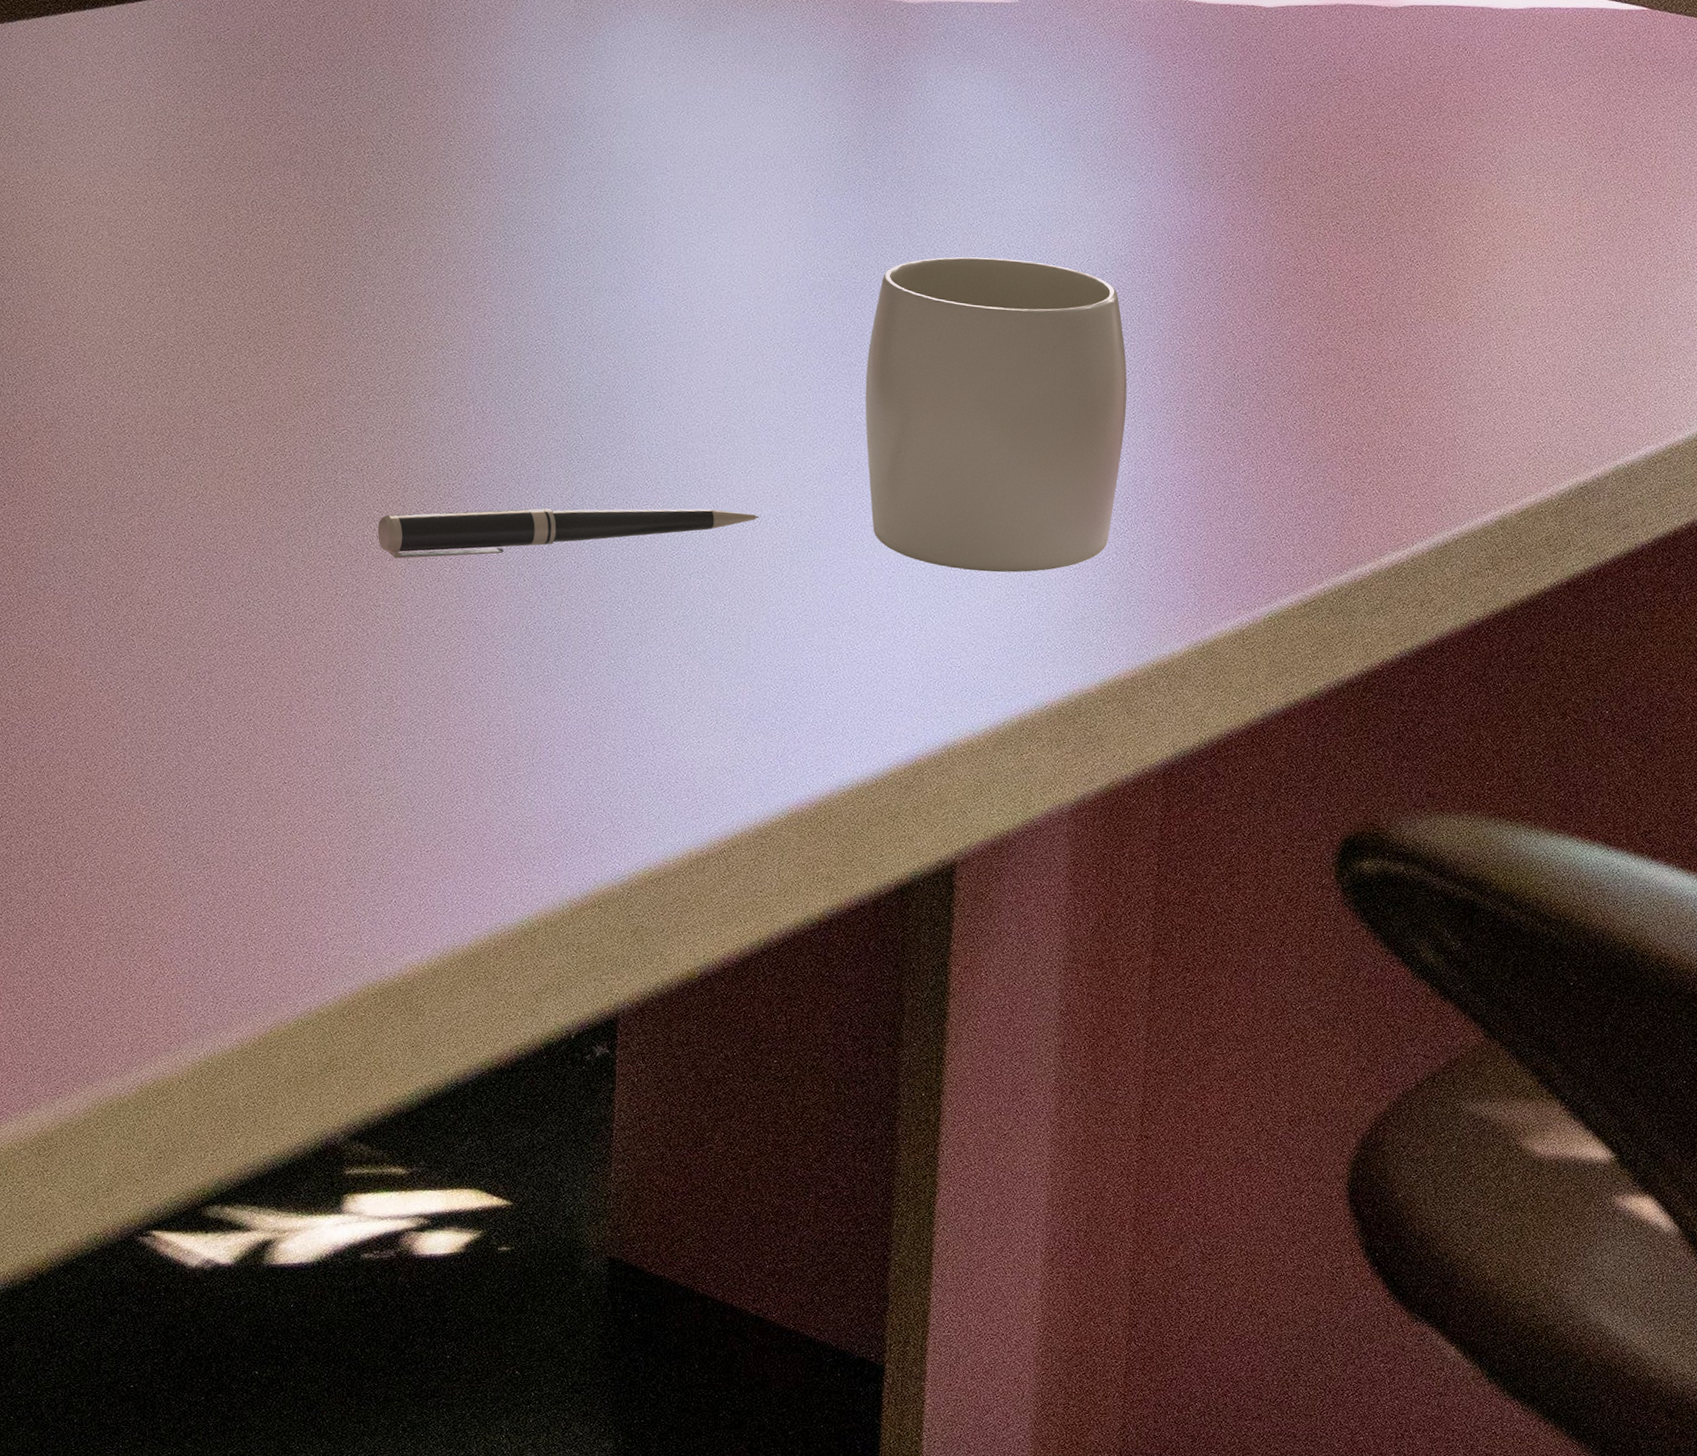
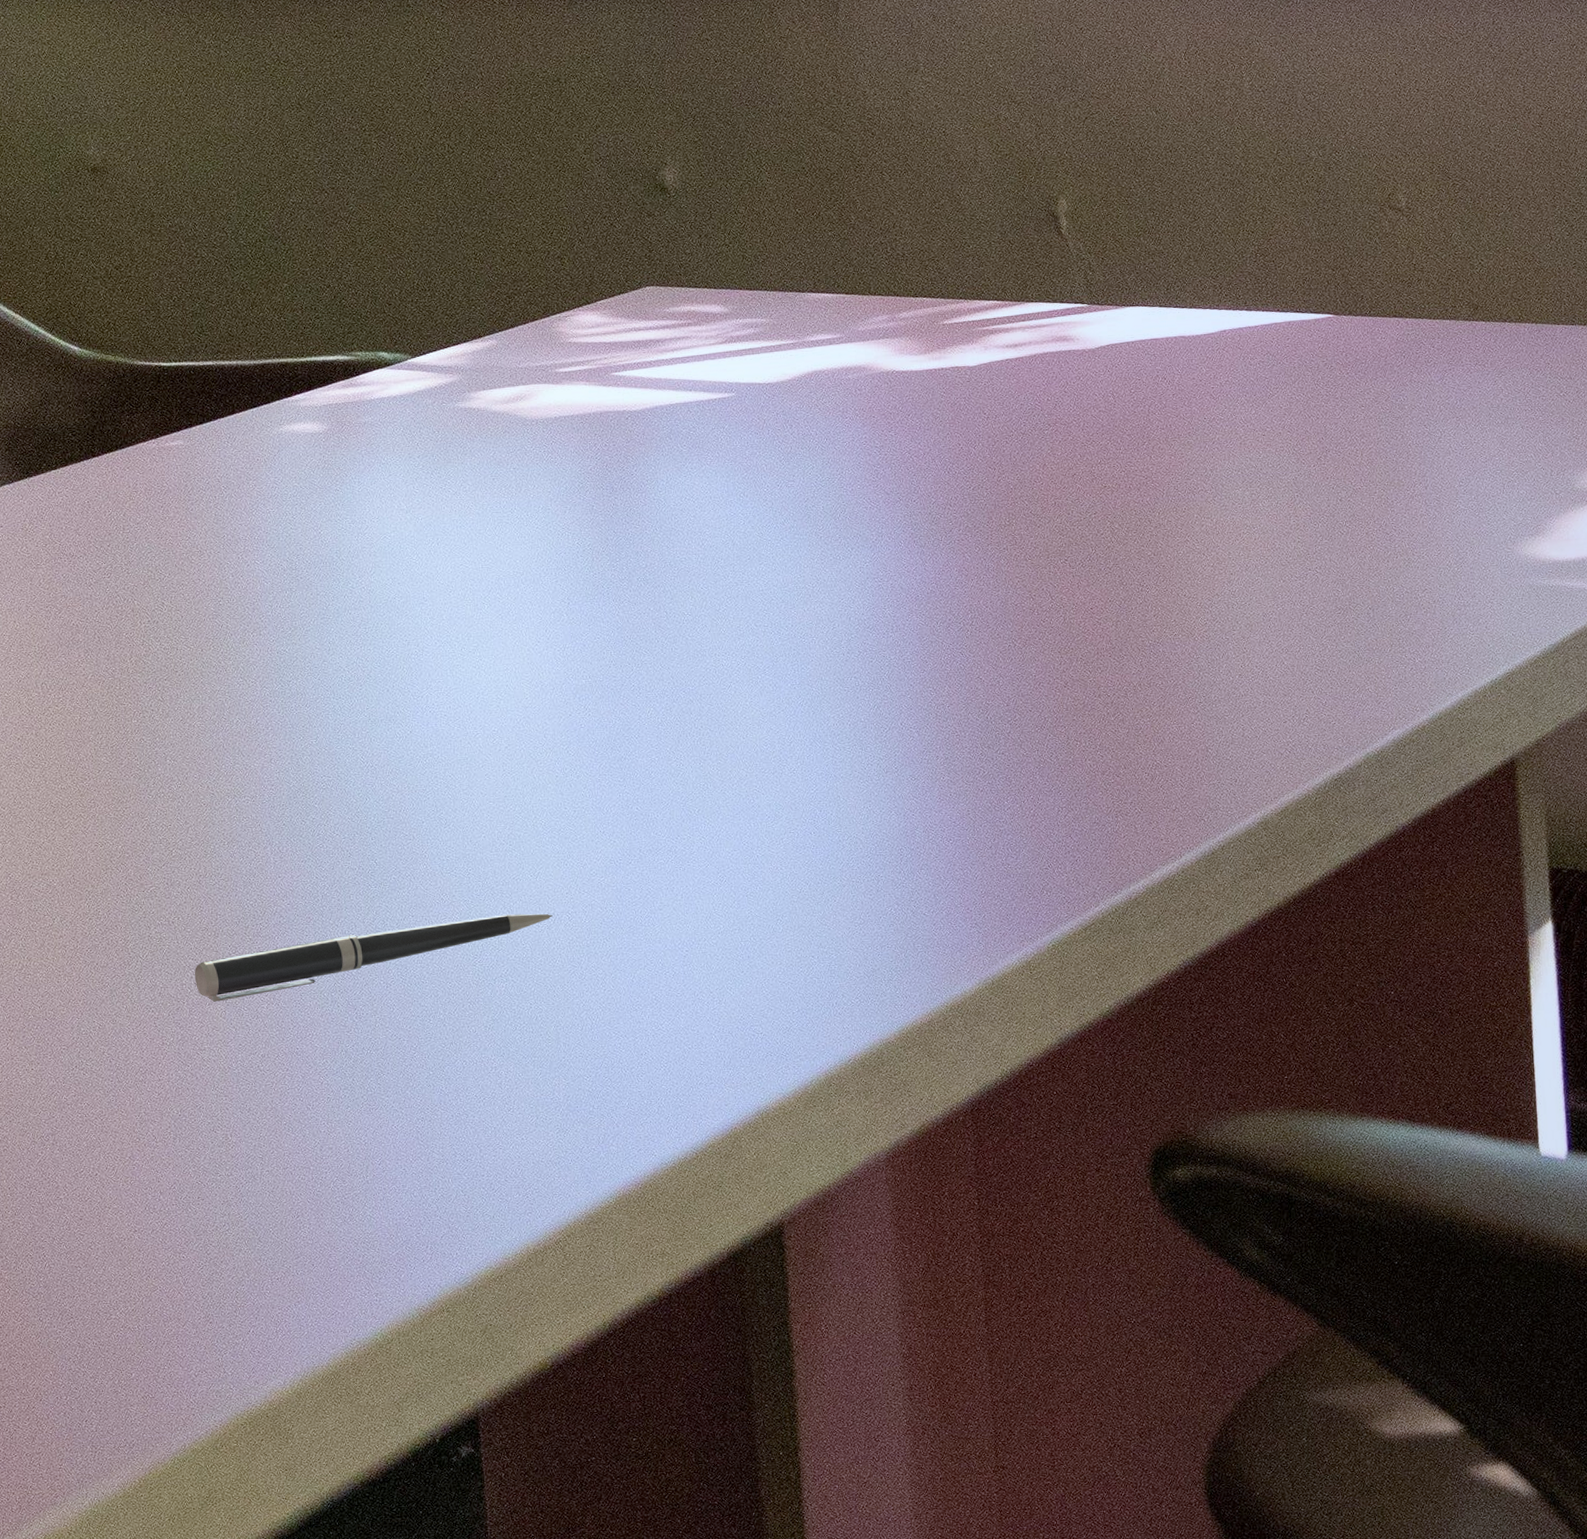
mug: present [865,257,1127,573] -> none [636,637,890,940]

